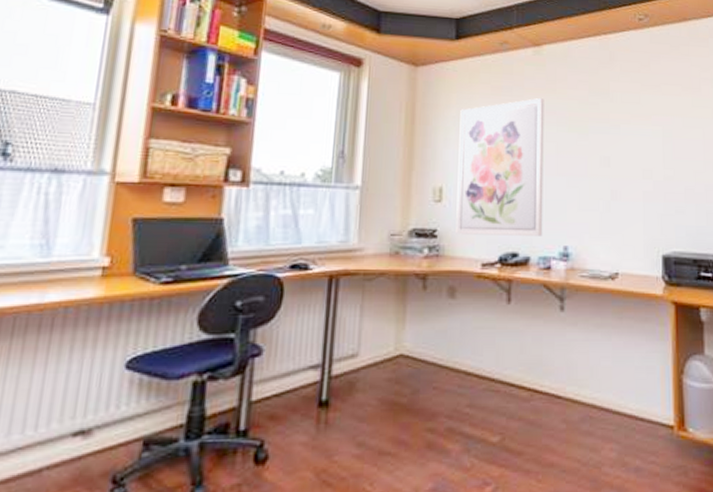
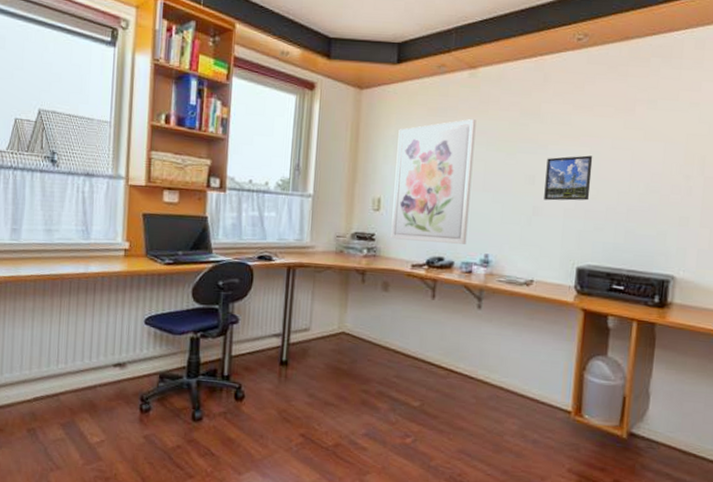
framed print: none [621,134,667,183] -> present [544,155,593,201]

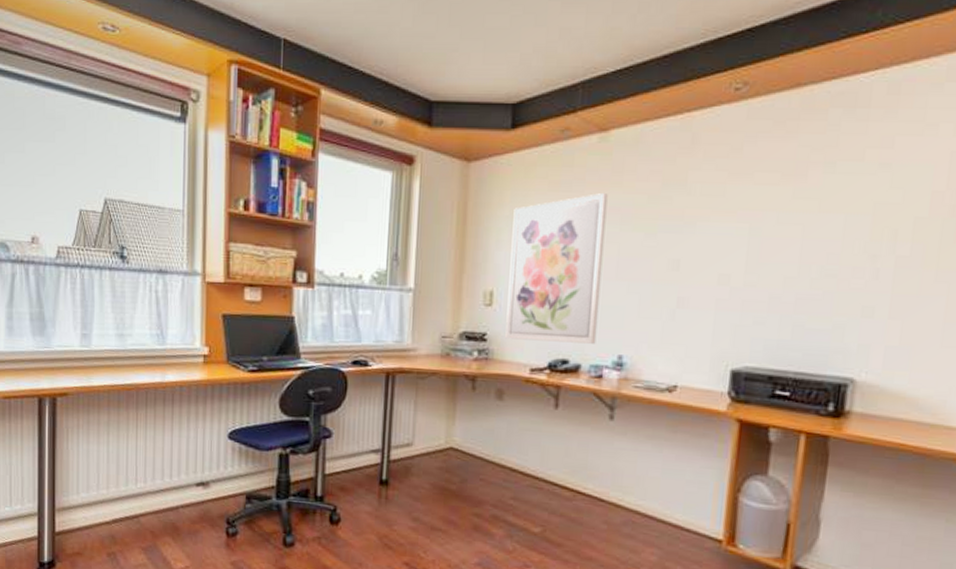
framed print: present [544,155,593,201] -> none [691,233,753,290]

